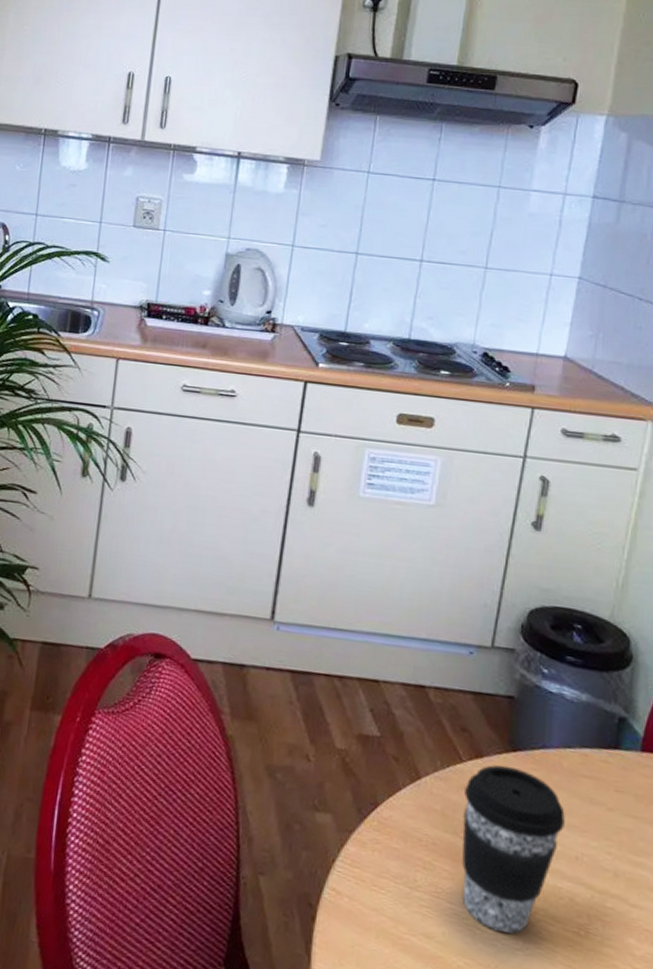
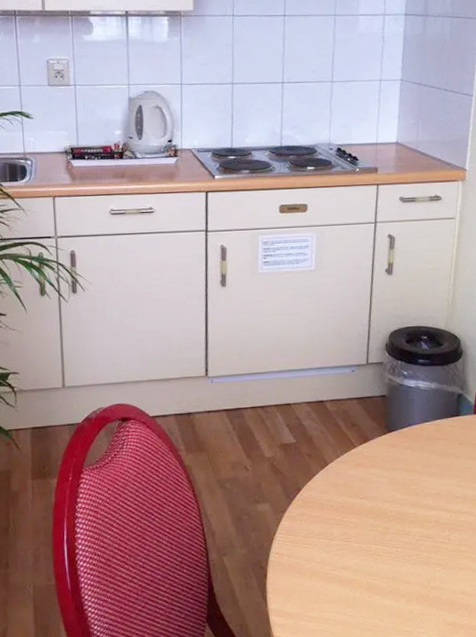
coffee cup: present [462,765,565,933] -> none [359,443,428,553]

